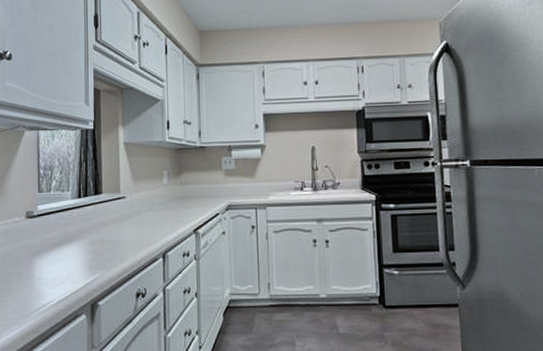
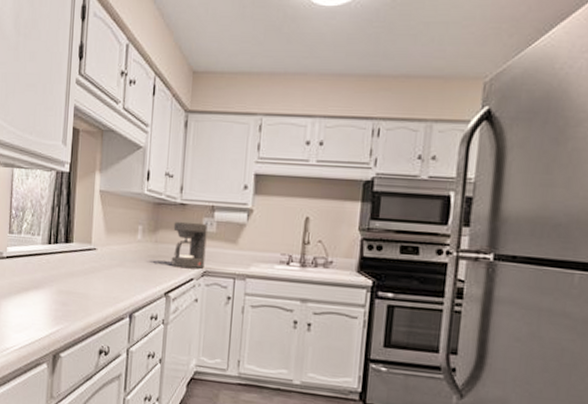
coffee maker: none [196,162,228,205] -> present [171,221,208,269]

